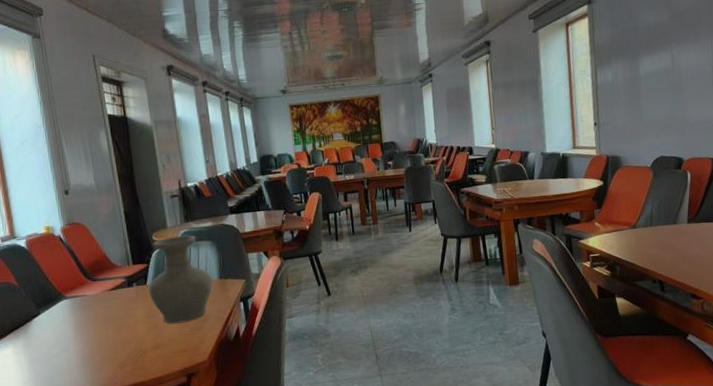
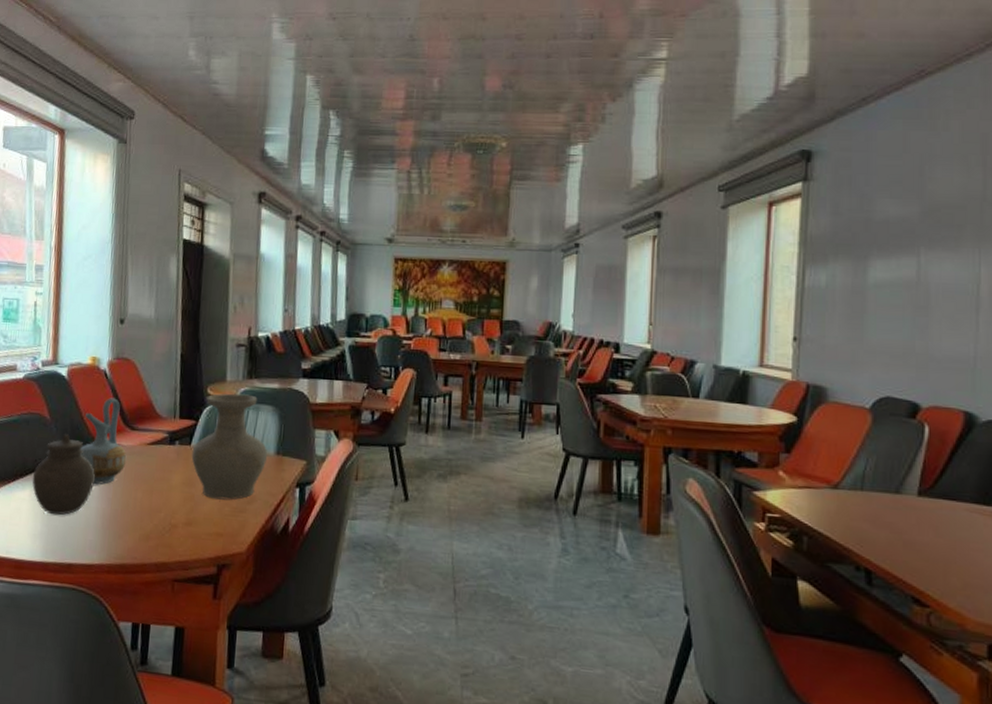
jar: none [12,295,69,364] -> present [32,434,95,516]
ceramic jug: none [49,257,94,332] -> present [80,398,127,485]

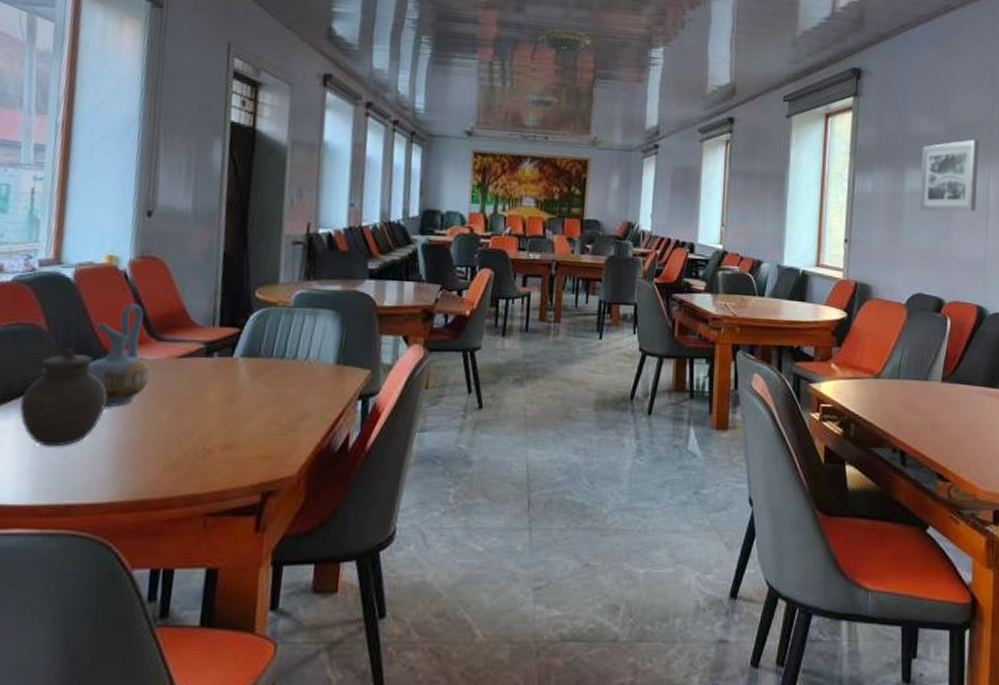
vase: present [191,393,268,500] -> none [233,296,326,418]
wall art: none [888,221,966,305] -> present [920,139,979,212]

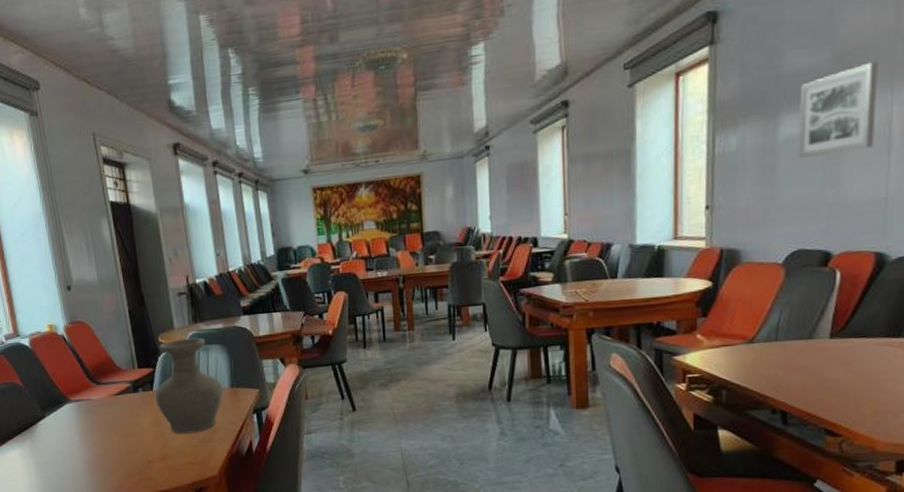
jar: present [19,348,107,447] -> none [19,397,74,468]
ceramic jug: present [88,303,151,408] -> none [54,359,99,437]
vase: none [233,296,326,418] -> present [155,337,224,434]

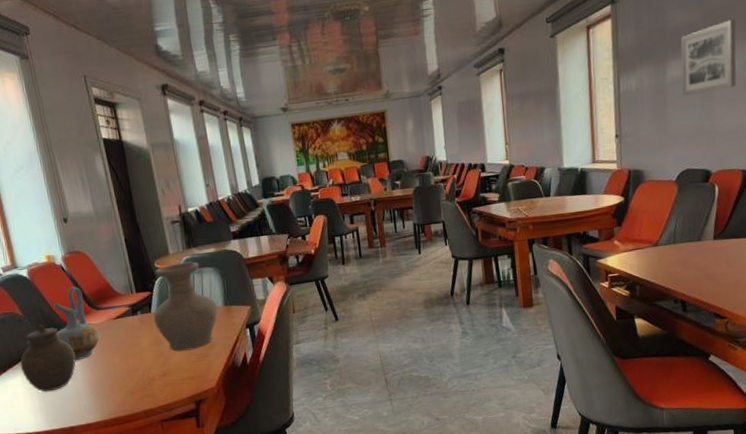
jar: none [19,397,74,468] -> present [20,324,76,392]
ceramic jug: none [54,359,99,437] -> present [53,286,99,361]

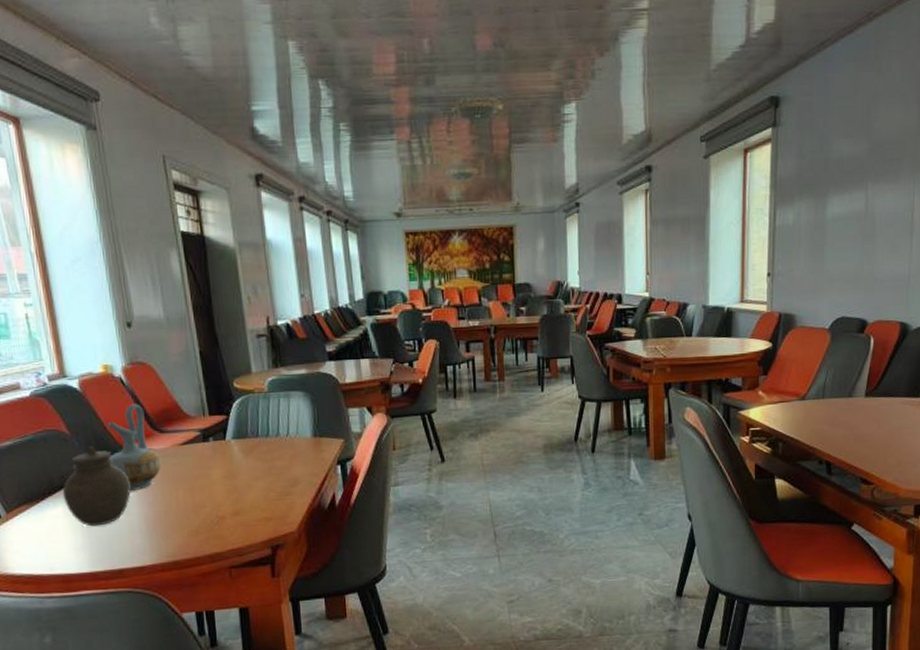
vase: present [153,261,218,352] -> none [227,383,305,487]
wall art: present [680,19,737,97] -> none [843,155,904,236]

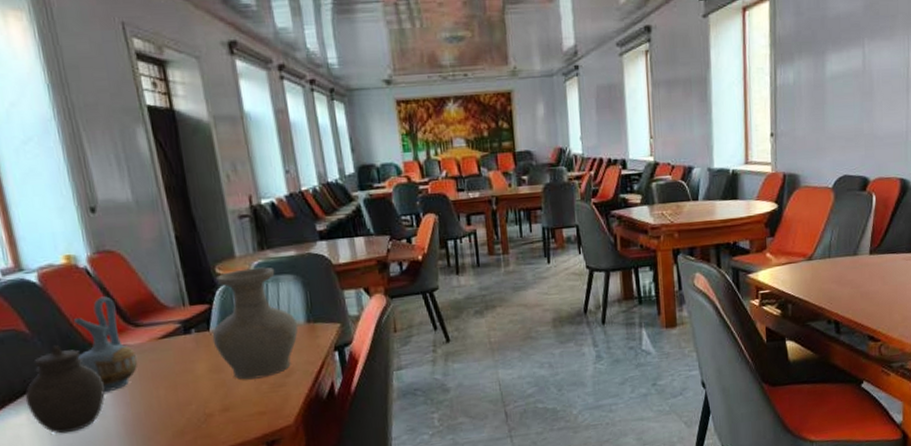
vase: none [227,383,305,487] -> present [212,267,299,380]

